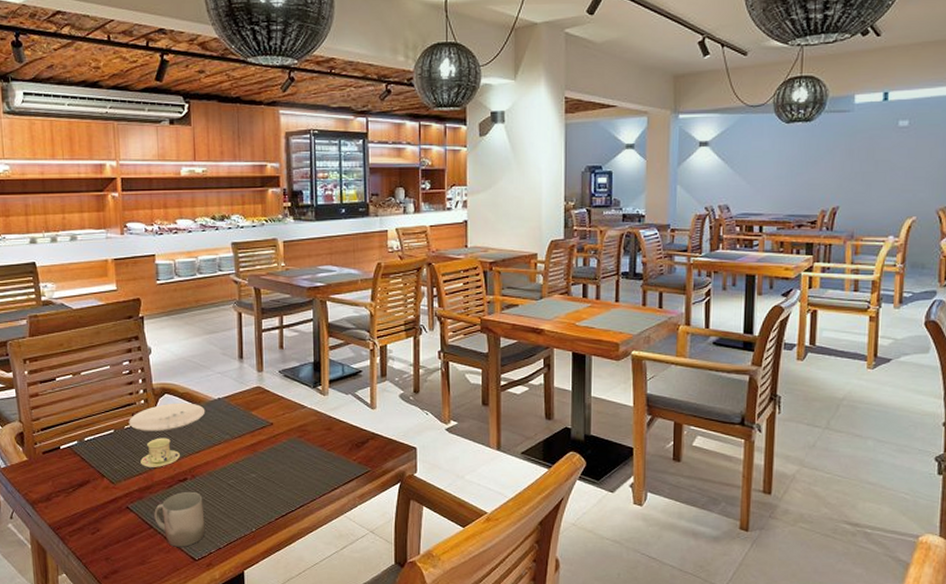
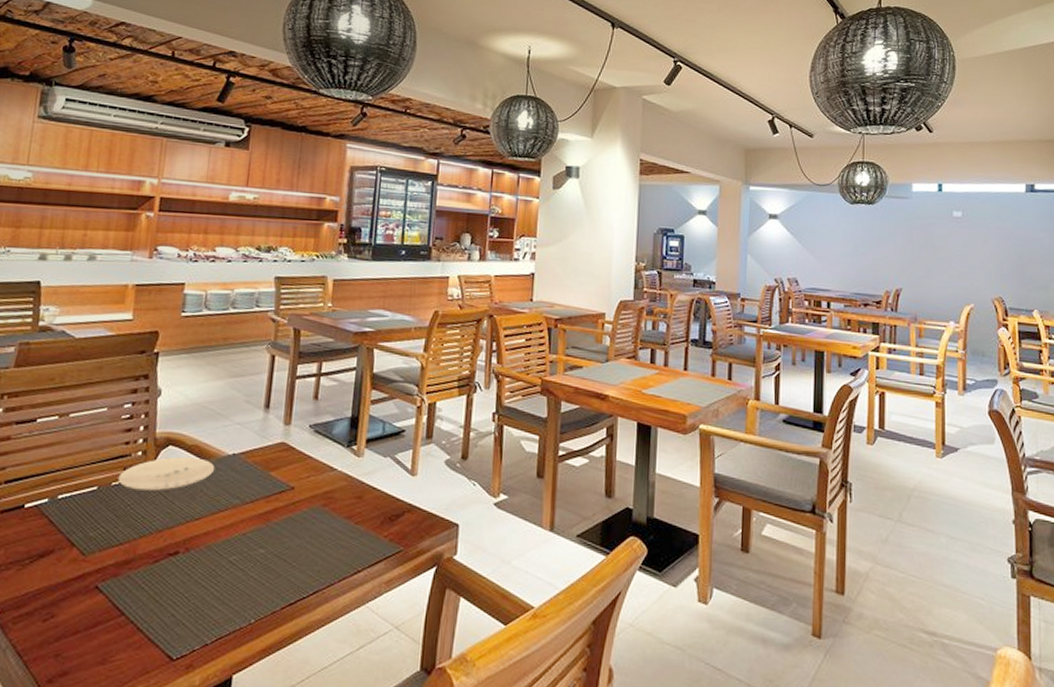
cup and saucer: present [140,438,180,467] -> none [124,499,175,536]
cup: present [154,491,205,547] -> none [128,568,195,642]

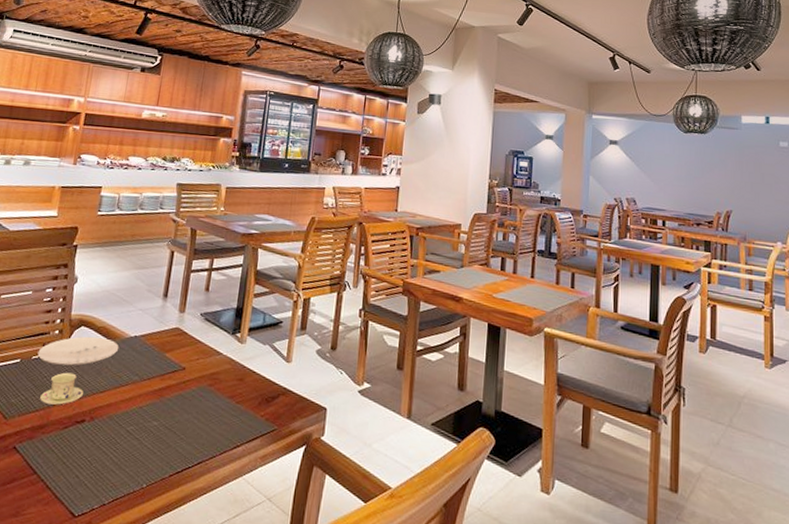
cup and saucer: none [124,499,175,536] -> present [40,372,83,405]

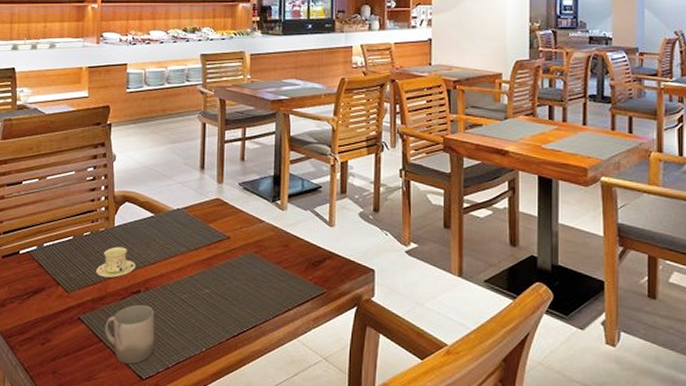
plate: present [37,336,119,366] -> none [88,211,164,240]
cup: none [40,435,97,500] -> present [105,304,155,364]

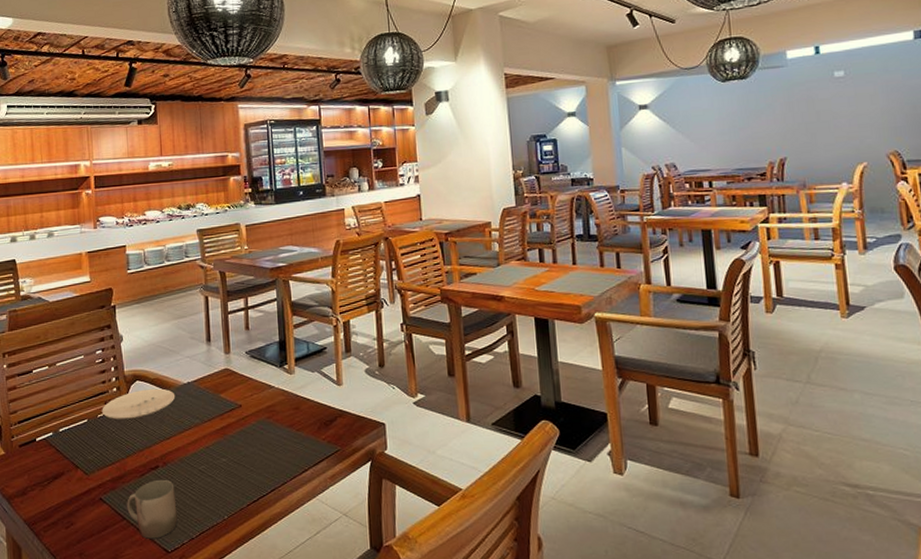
plate: none [88,211,164,240] -> present [102,388,176,419]
cup and saucer: present [96,247,135,278] -> none [113,425,151,456]

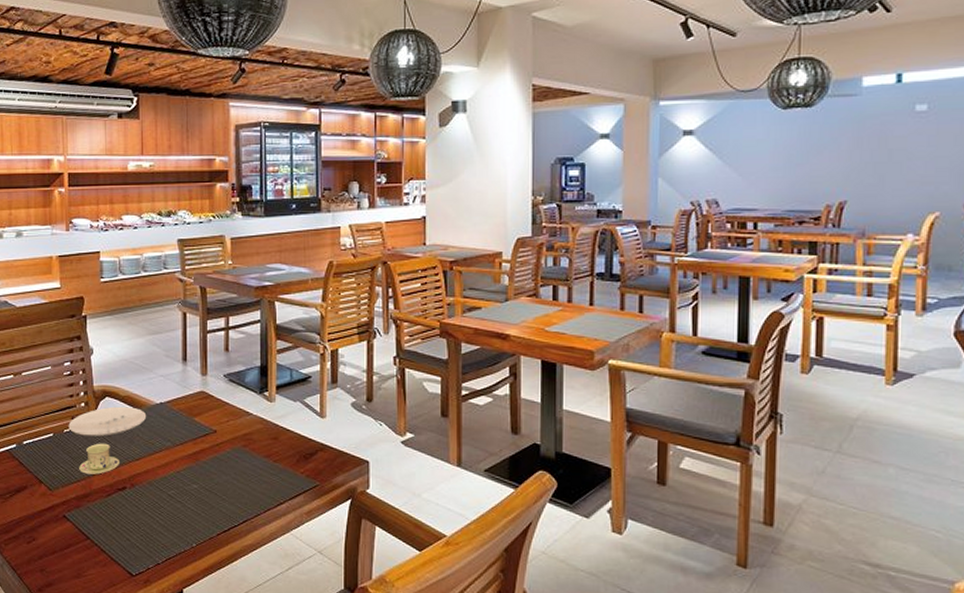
cup and saucer: none [113,425,151,456] -> present [79,443,119,474]
cup: present [127,479,178,539] -> none [91,501,144,561]

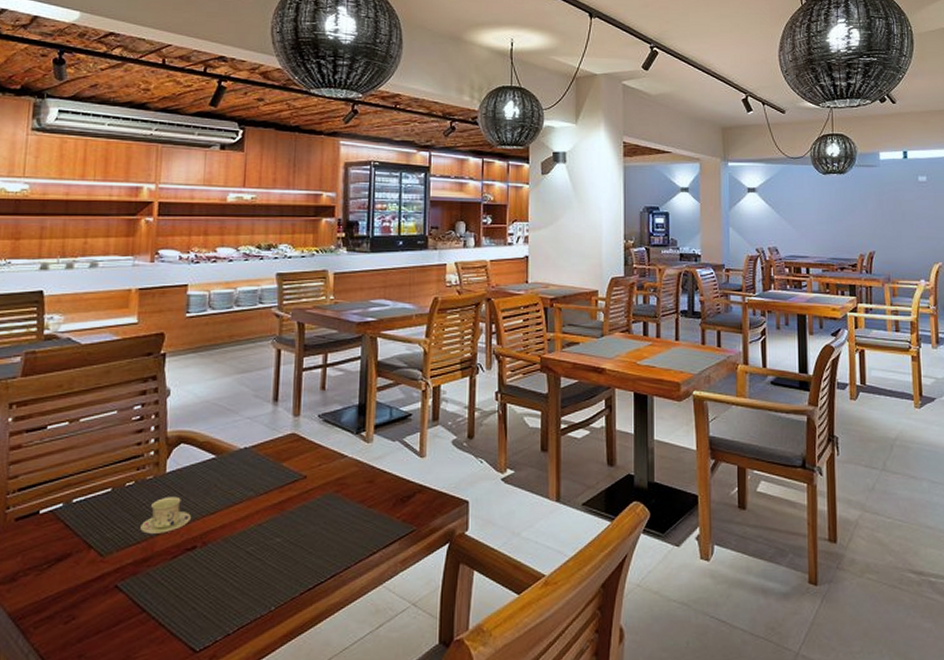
plate: present [68,406,147,436] -> none [131,453,228,489]

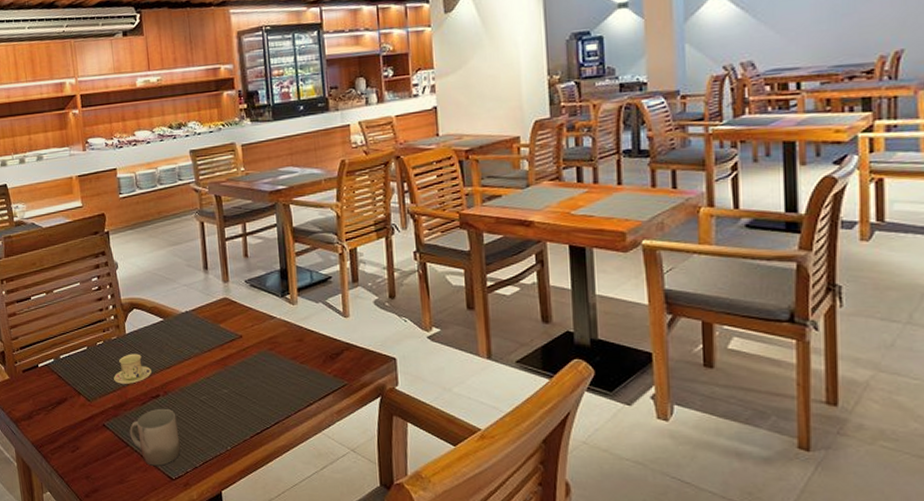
cup: none [149,562,214,636] -> present [129,408,181,466]

